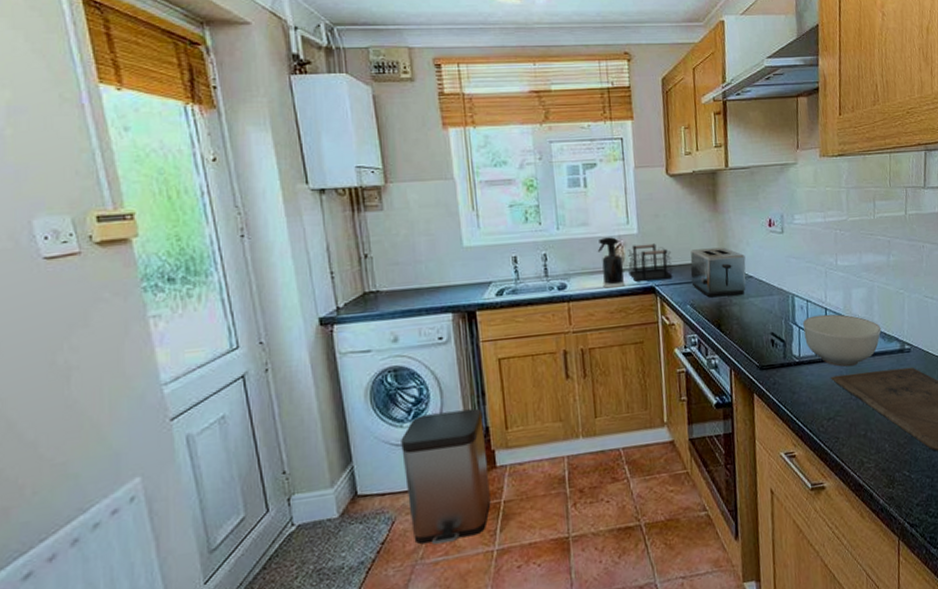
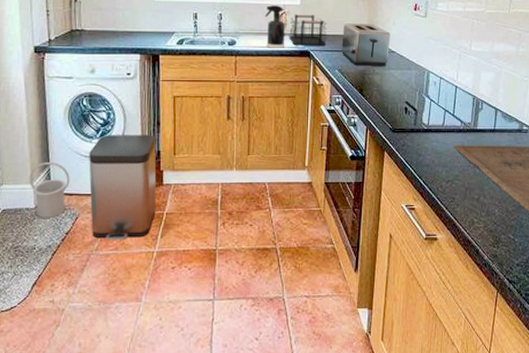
bucket: none [327,457,380,530] -> present [29,162,70,219]
bowl: present [803,314,882,367] -> none [435,91,504,139]

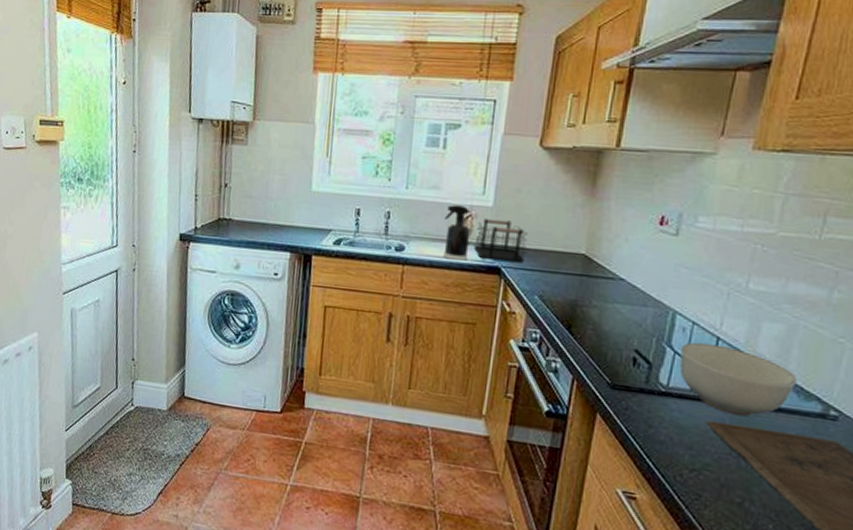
bucket: present [29,162,70,219] -> none [163,362,205,426]
pedal bin: present [89,135,157,241] -> none [222,341,301,466]
toaster: present [341,23,391,66] -> none [545,235,620,298]
bowl: none [435,91,504,139] -> present [679,342,798,417]

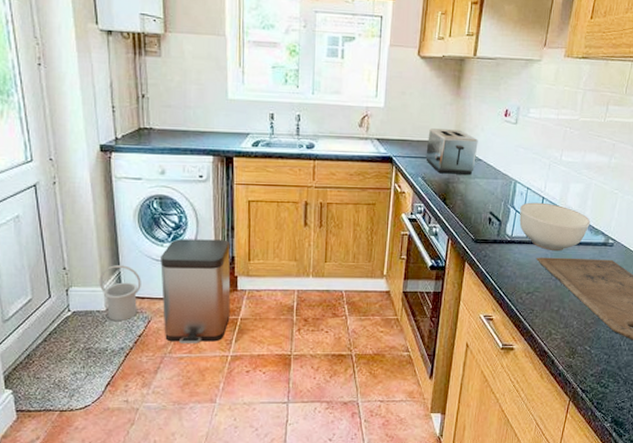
bucket: none [163,362,205,426] -> present [99,265,141,322]
pedal bin: none [222,341,301,466] -> present [160,239,231,344]
spray bottle: present [443,205,471,262] -> none [345,107,368,154]
dish rack: present [474,218,529,264] -> none [371,117,412,153]
toaster: none [545,235,620,298] -> present [425,128,478,175]

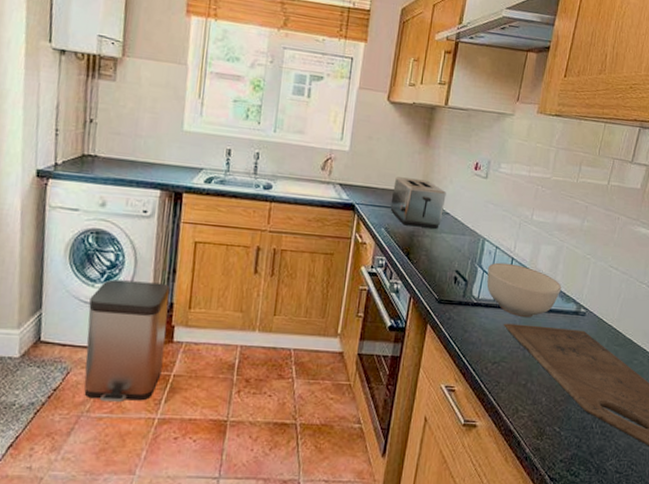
bucket: present [99,265,141,322] -> none [15,305,65,372]

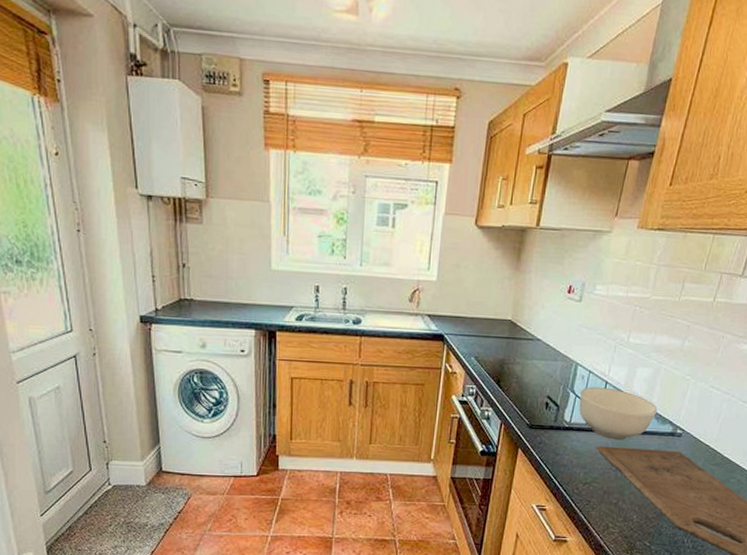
pedal bin: present [83,279,170,403] -> none [201,415,272,523]
toaster: present [390,177,446,229] -> none [479,305,538,356]

